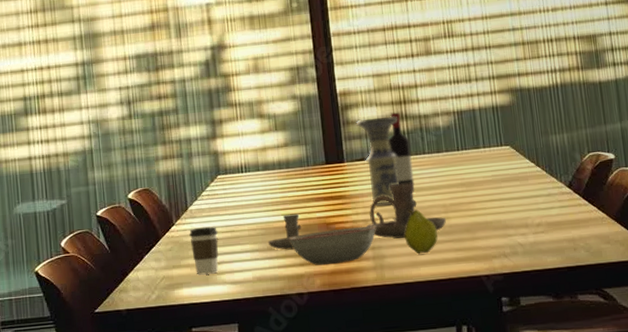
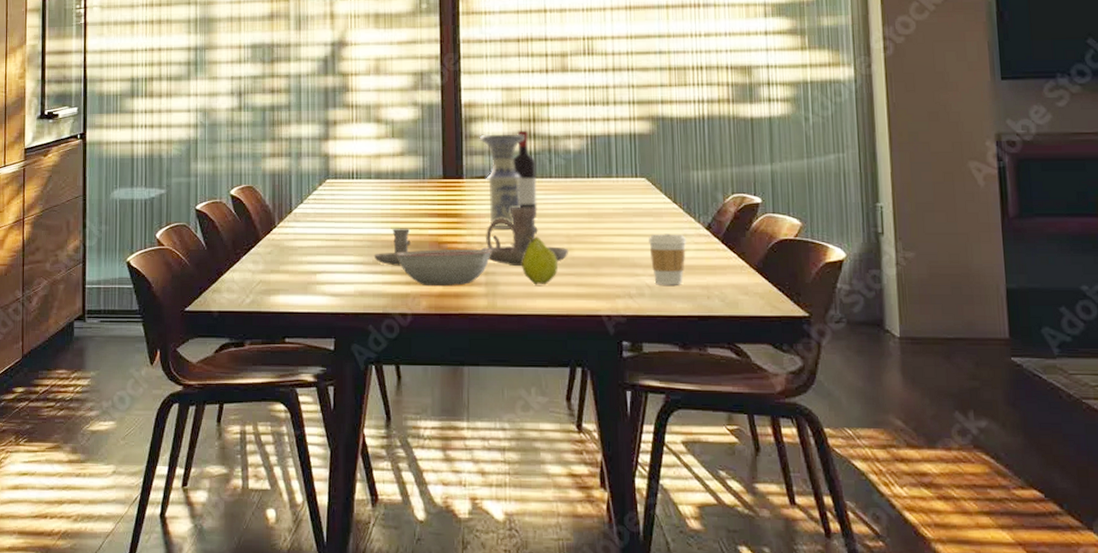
coffee cup: present [189,226,219,275] -> none [291,232,322,283]
coffee cup: none [517,194,552,242] -> present [649,233,687,285]

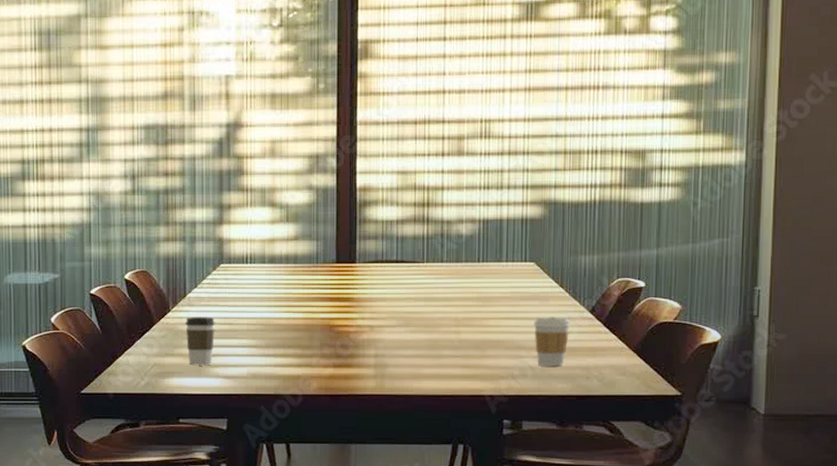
coffee cup: none [291,232,322,283] -> present [185,316,216,366]
candle holder: present [373,228,411,266] -> none [266,312,303,349]
bowl: present [396,248,491,286] -> none [288,332,381,368]
vase: present [479,134,525,228] -> none [373,218,418,312]
candle holder: present [481,208,569,266] -> none [372,292,457,348]
wine bottle: present [513,130,538,218] -> none [406,214,428,302]
fruit: present [522,235,558,285] -> none [410,319,445,367]

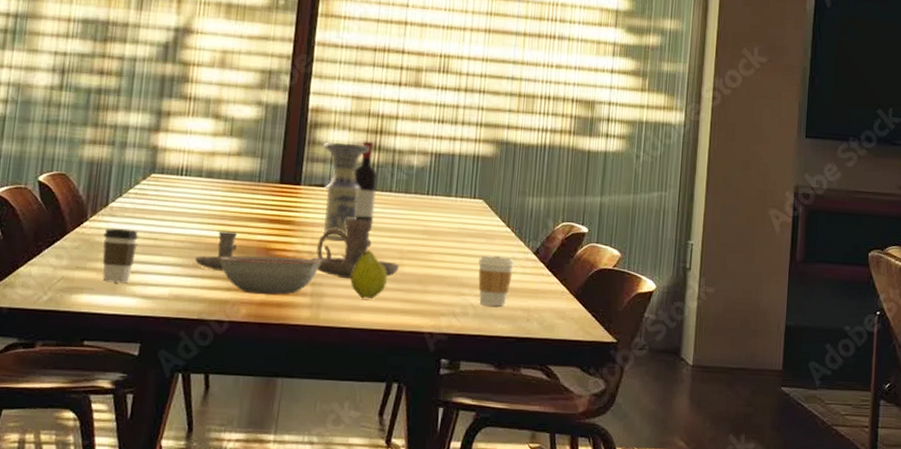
candle holder: none [266,312,303,349] -> present [194,230,237,271]
bowl: none [288,332,381,368] -> present [219,255,321,295]
candle holder: none [372,292,457,348] -> present [311,219,400,278]
vase: none [373,218,418,312] -> present [322,142,370,239]
wine bottle: none [406,214,428,302] -> present [354,141,378,232]
fruit: none [410,319,445,367] -> present [350,248,387,299]

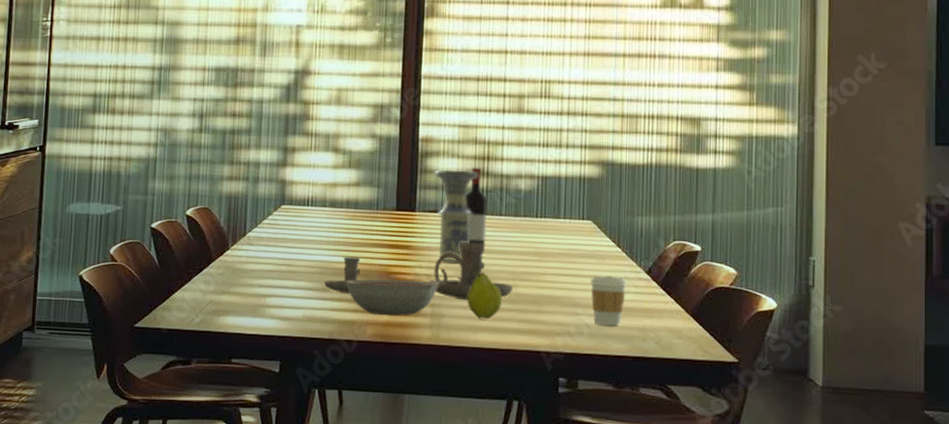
coffee cup: present [102,228,139,284] -> none [243,255,274,306]

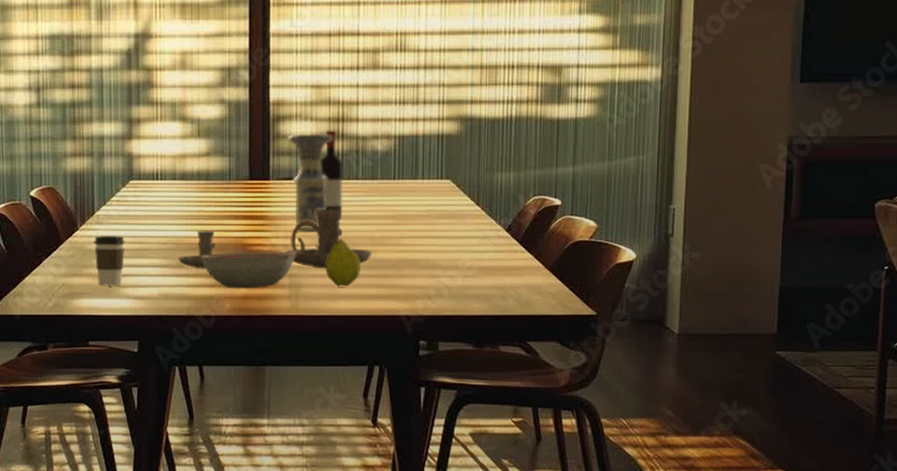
coffee cup: none [243,255,274,306] -> present [94,235,126,286]
coffee cup: present [591,275,627,326] -> none [450,235,487,286]

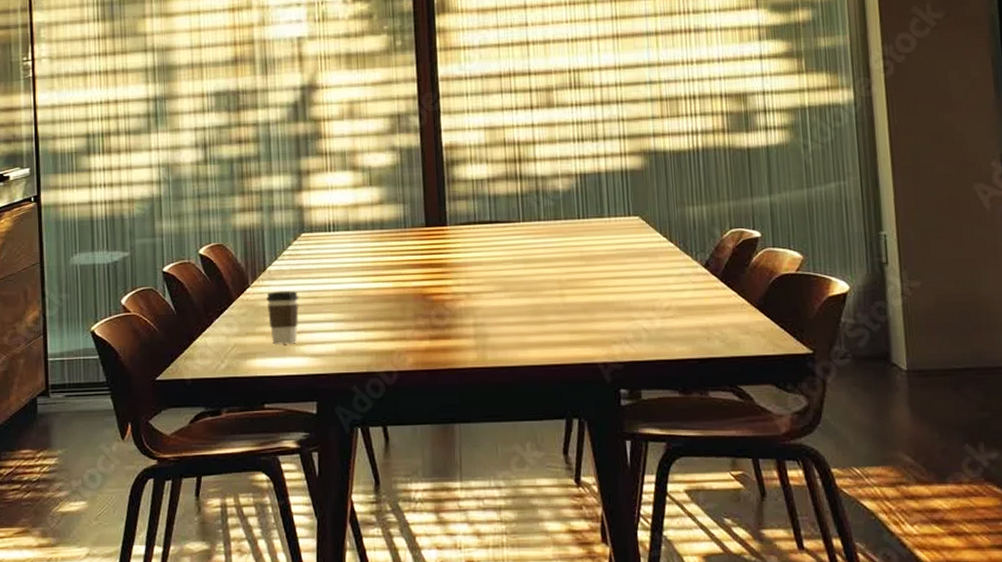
candle holder: present [178,230,216,269] -> none [355,281,394,322]
bowl: present [200,251,296,288] -> none [378,299,479,341]
candle holder: present [286,210,372,268] -> none [469,253,561,316]
vase: present [287,134,333,230] -> none [462,176,511,277]
wine bottle: present [320,130,343,221] -> none [499,171,527,265]
fruit: present [325,238,360,287] -> none [512,283,550,335]

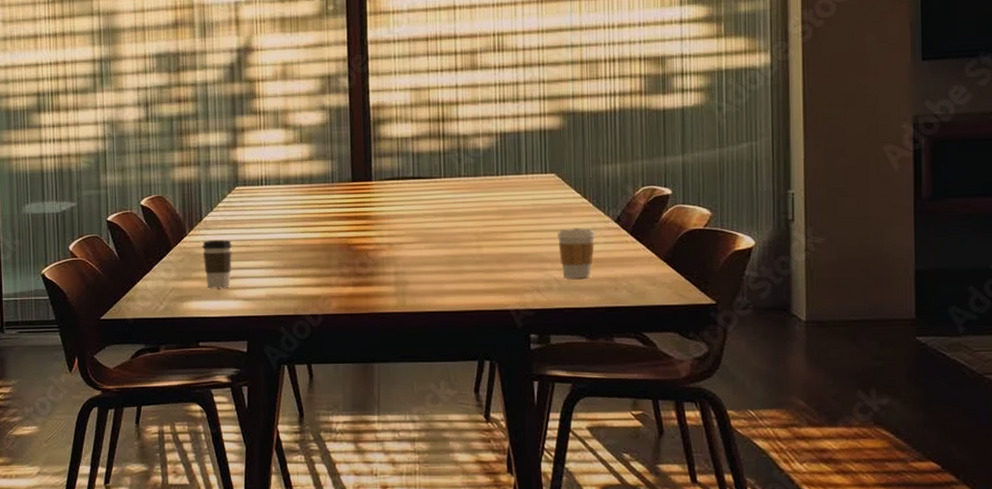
coffee cup: none [644,273,684,328] -> present [558,228,596,279]

